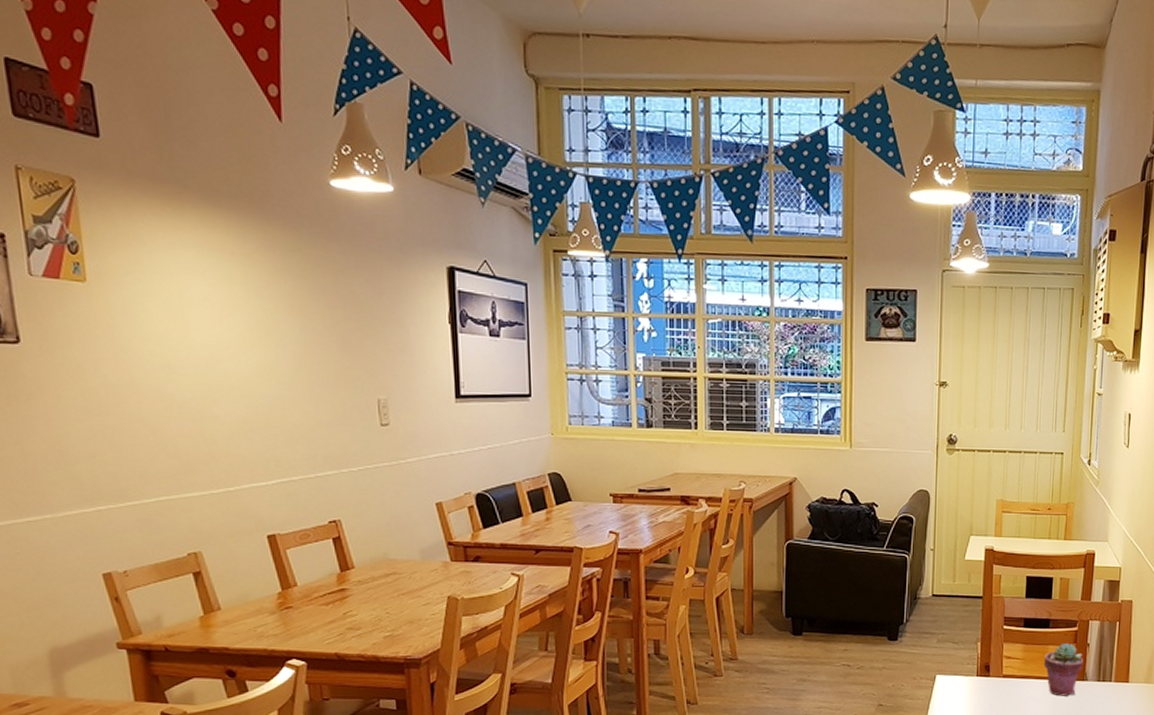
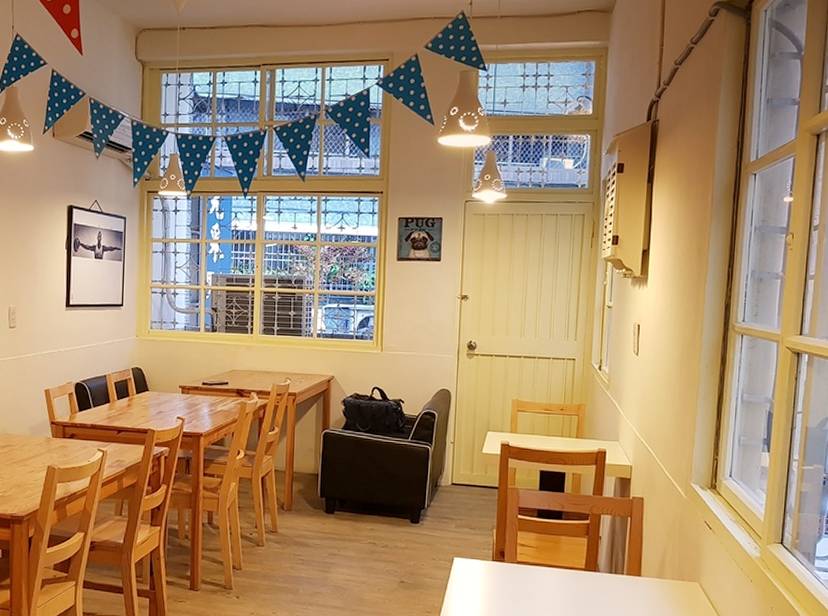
potted succulent: present [1044,643,1084,696] -> none [557,535,596,586]

